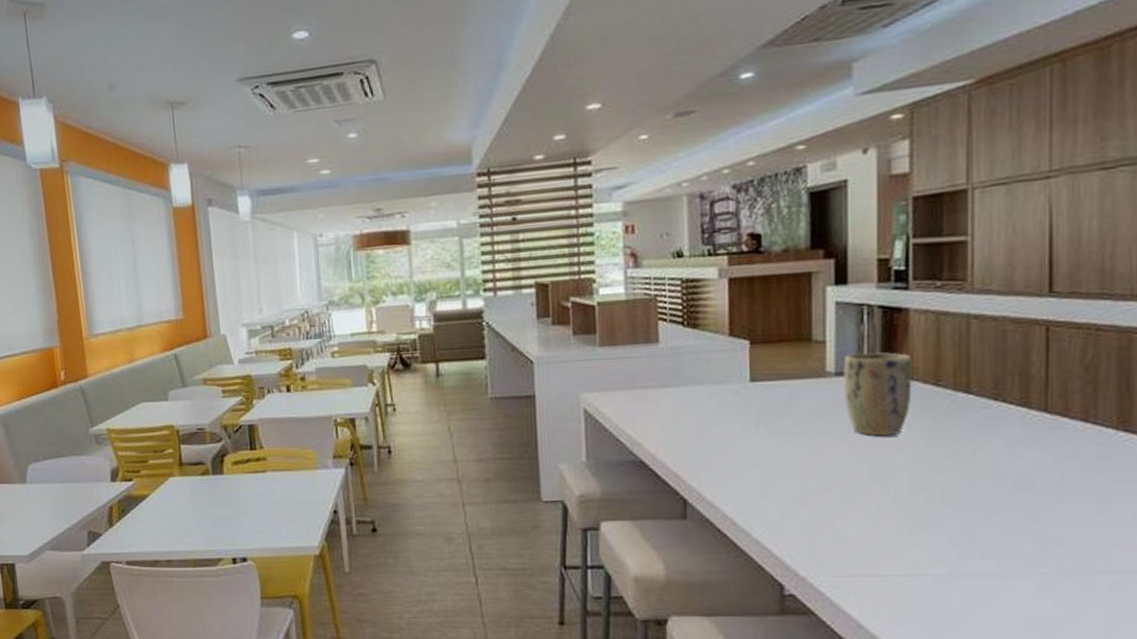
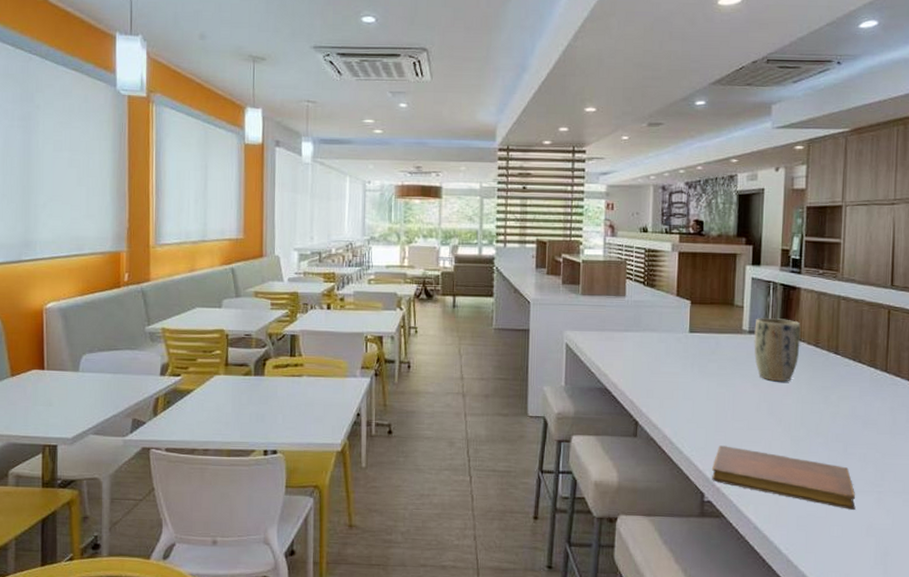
notebook: none [792,523,1006,600] -> present [711,445,856,511]

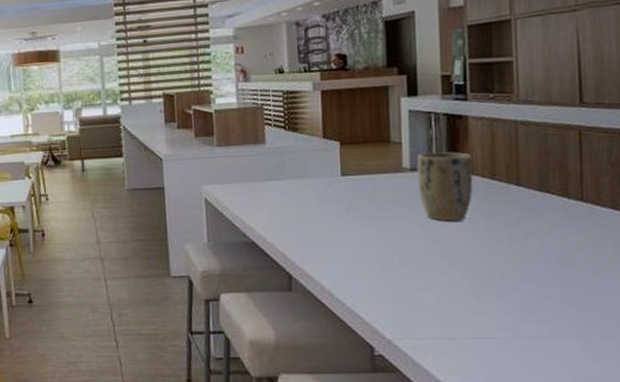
notebook: present [711,445,856,511] -> none [380,294,557,358]

